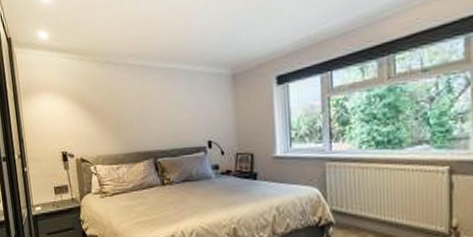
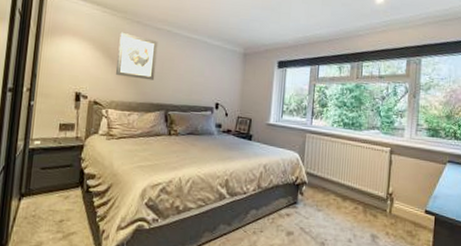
wall art: none [92,77,137,128] -> present [116,32,158,80]

